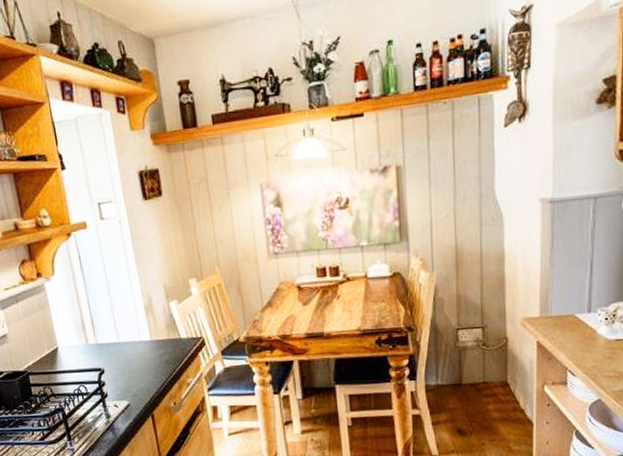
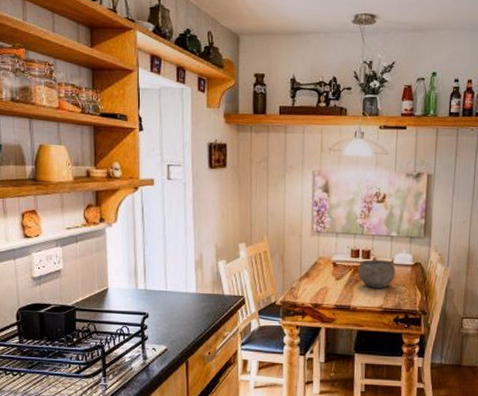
bowl: none [327,274,371,309] -> present [358,259,395,288]

